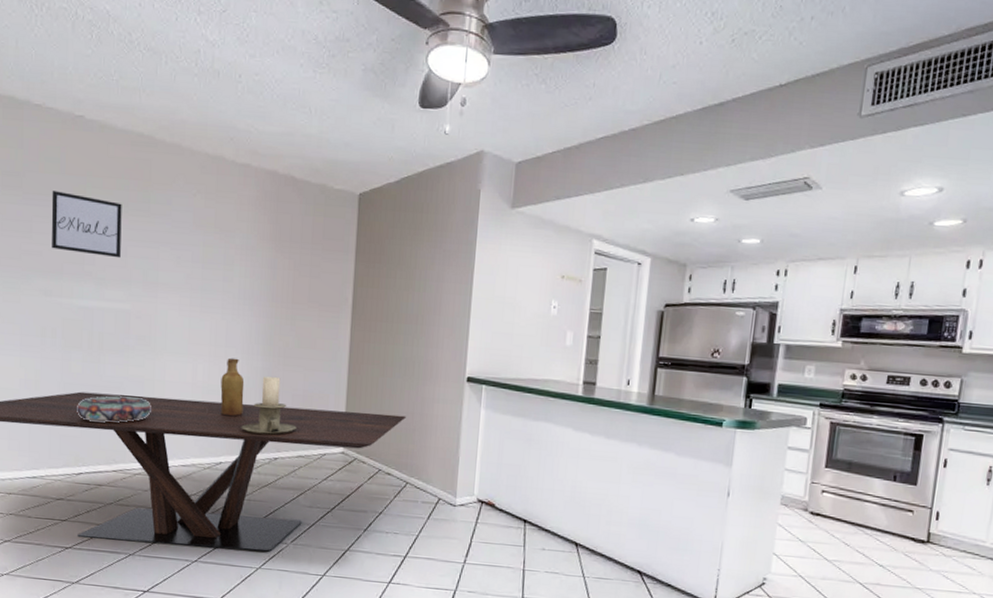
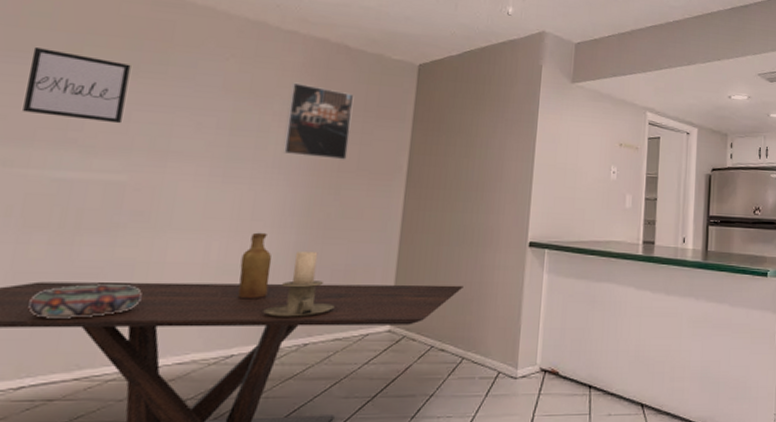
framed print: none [245,216,303,292] -> present [282,82,355,160]

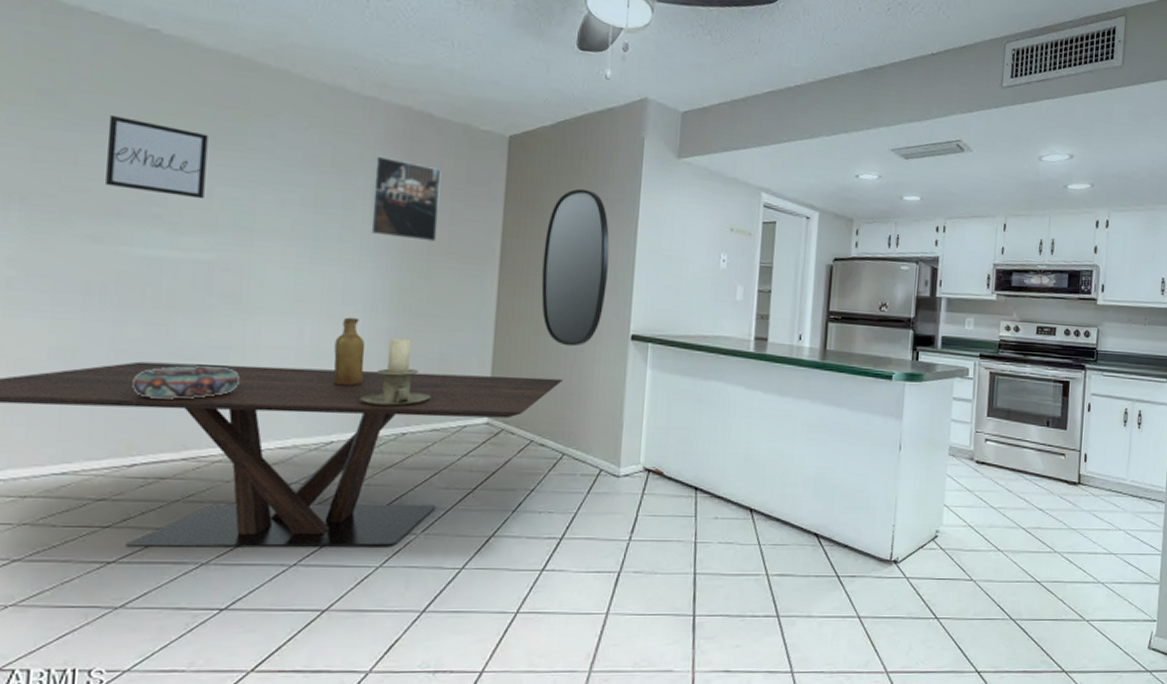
home mirror: none [445,110,510,254] -> present [541,188,610,347]

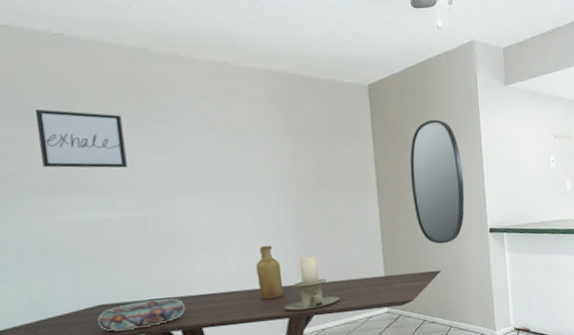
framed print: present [369,155,442,242] -> none [262,114,323,178]

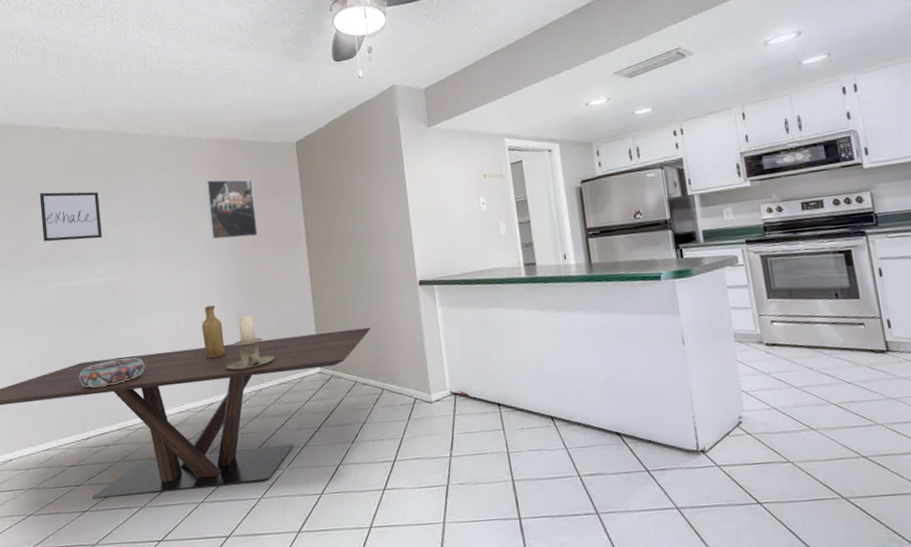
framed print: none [262,114,323,178] -> present [205,179,258,240]
home mirror: present [409,119,465,244] -> none [336,169,392,300]

